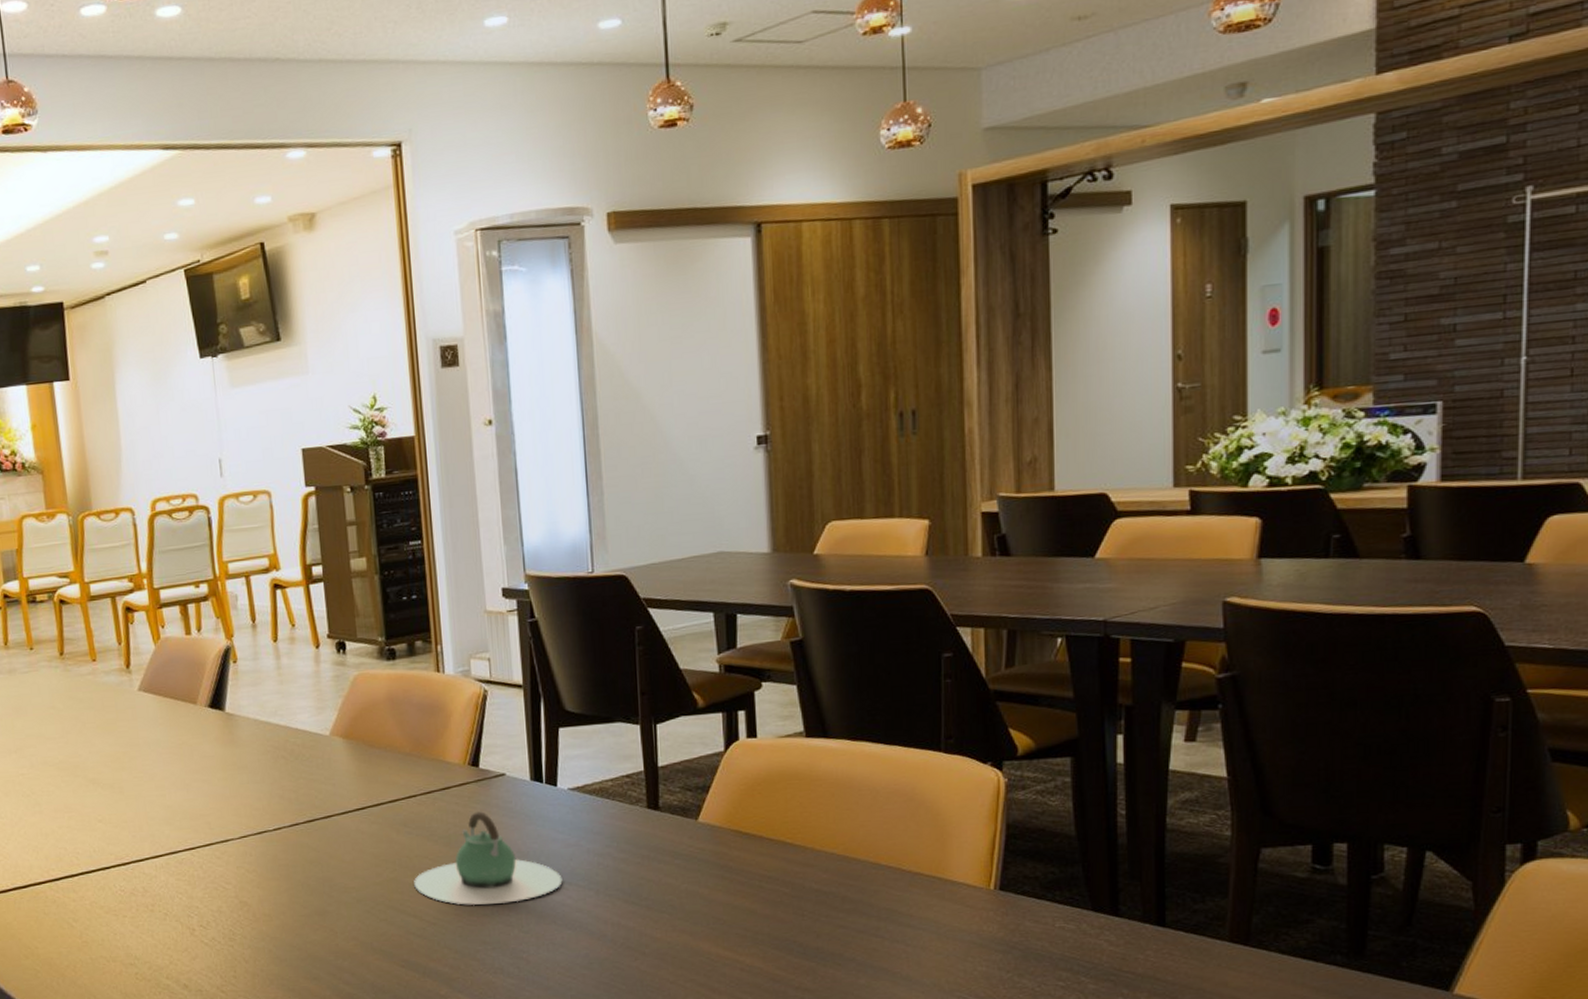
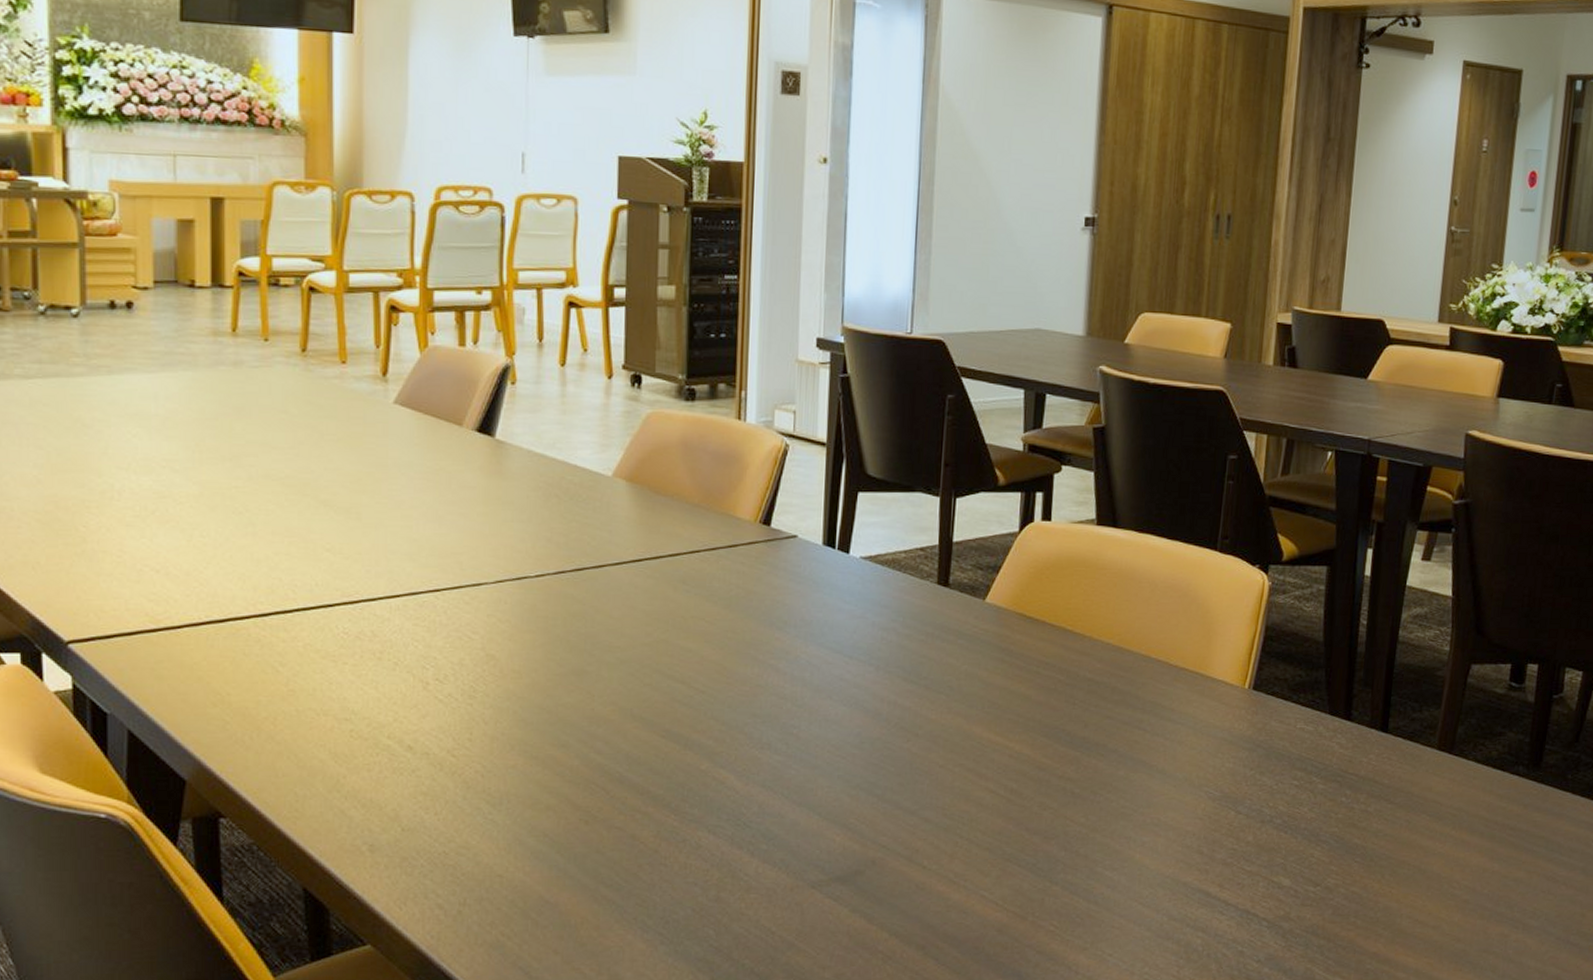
teapot: present [414,811,563,905] -> none [686,574,844,674]

